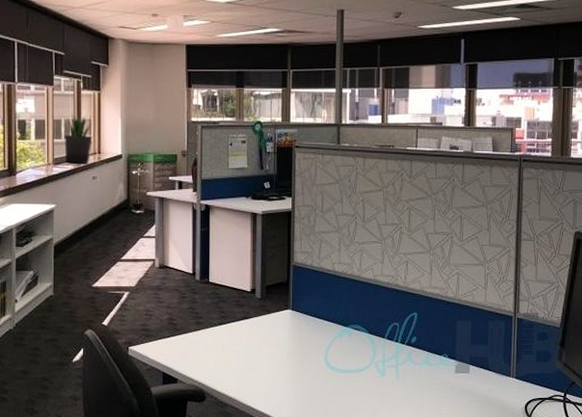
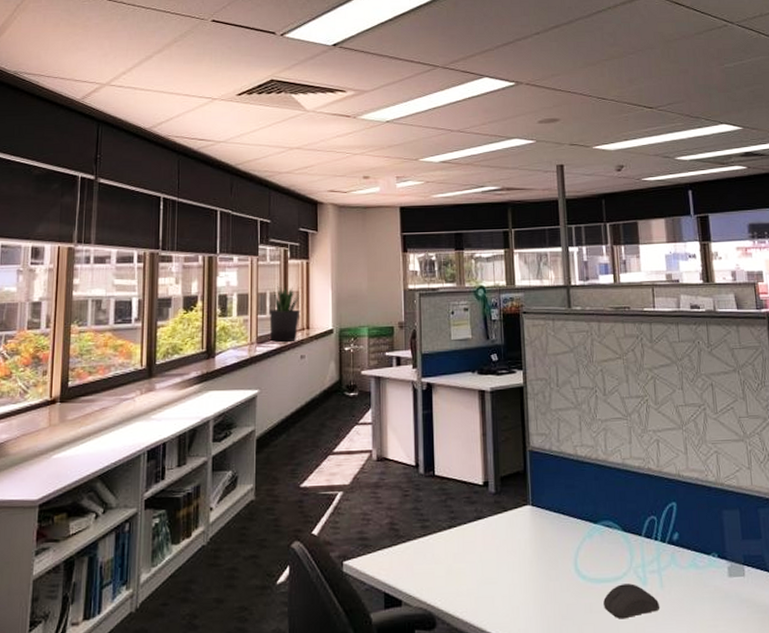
computer mouse: none [347,374,394,401] -> present [603,583,659,619]

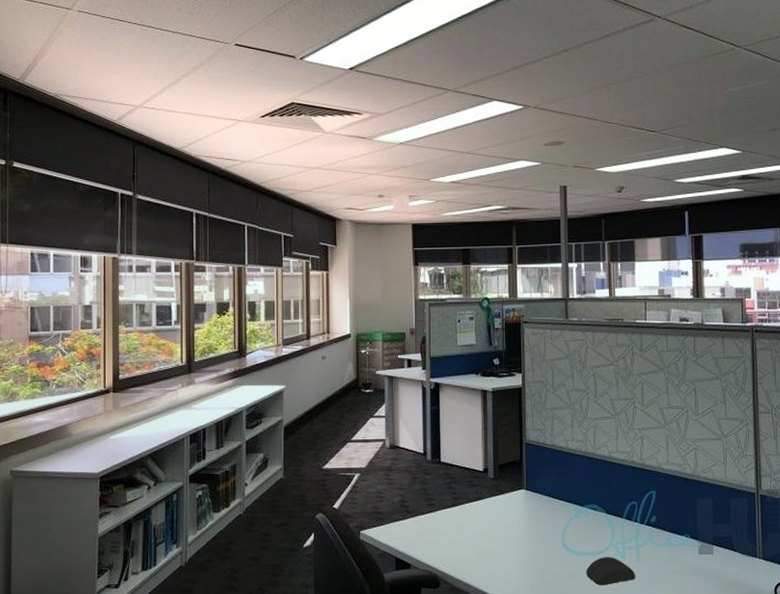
planter: present [269,283,301,342] -> none [293,292,321,344]

